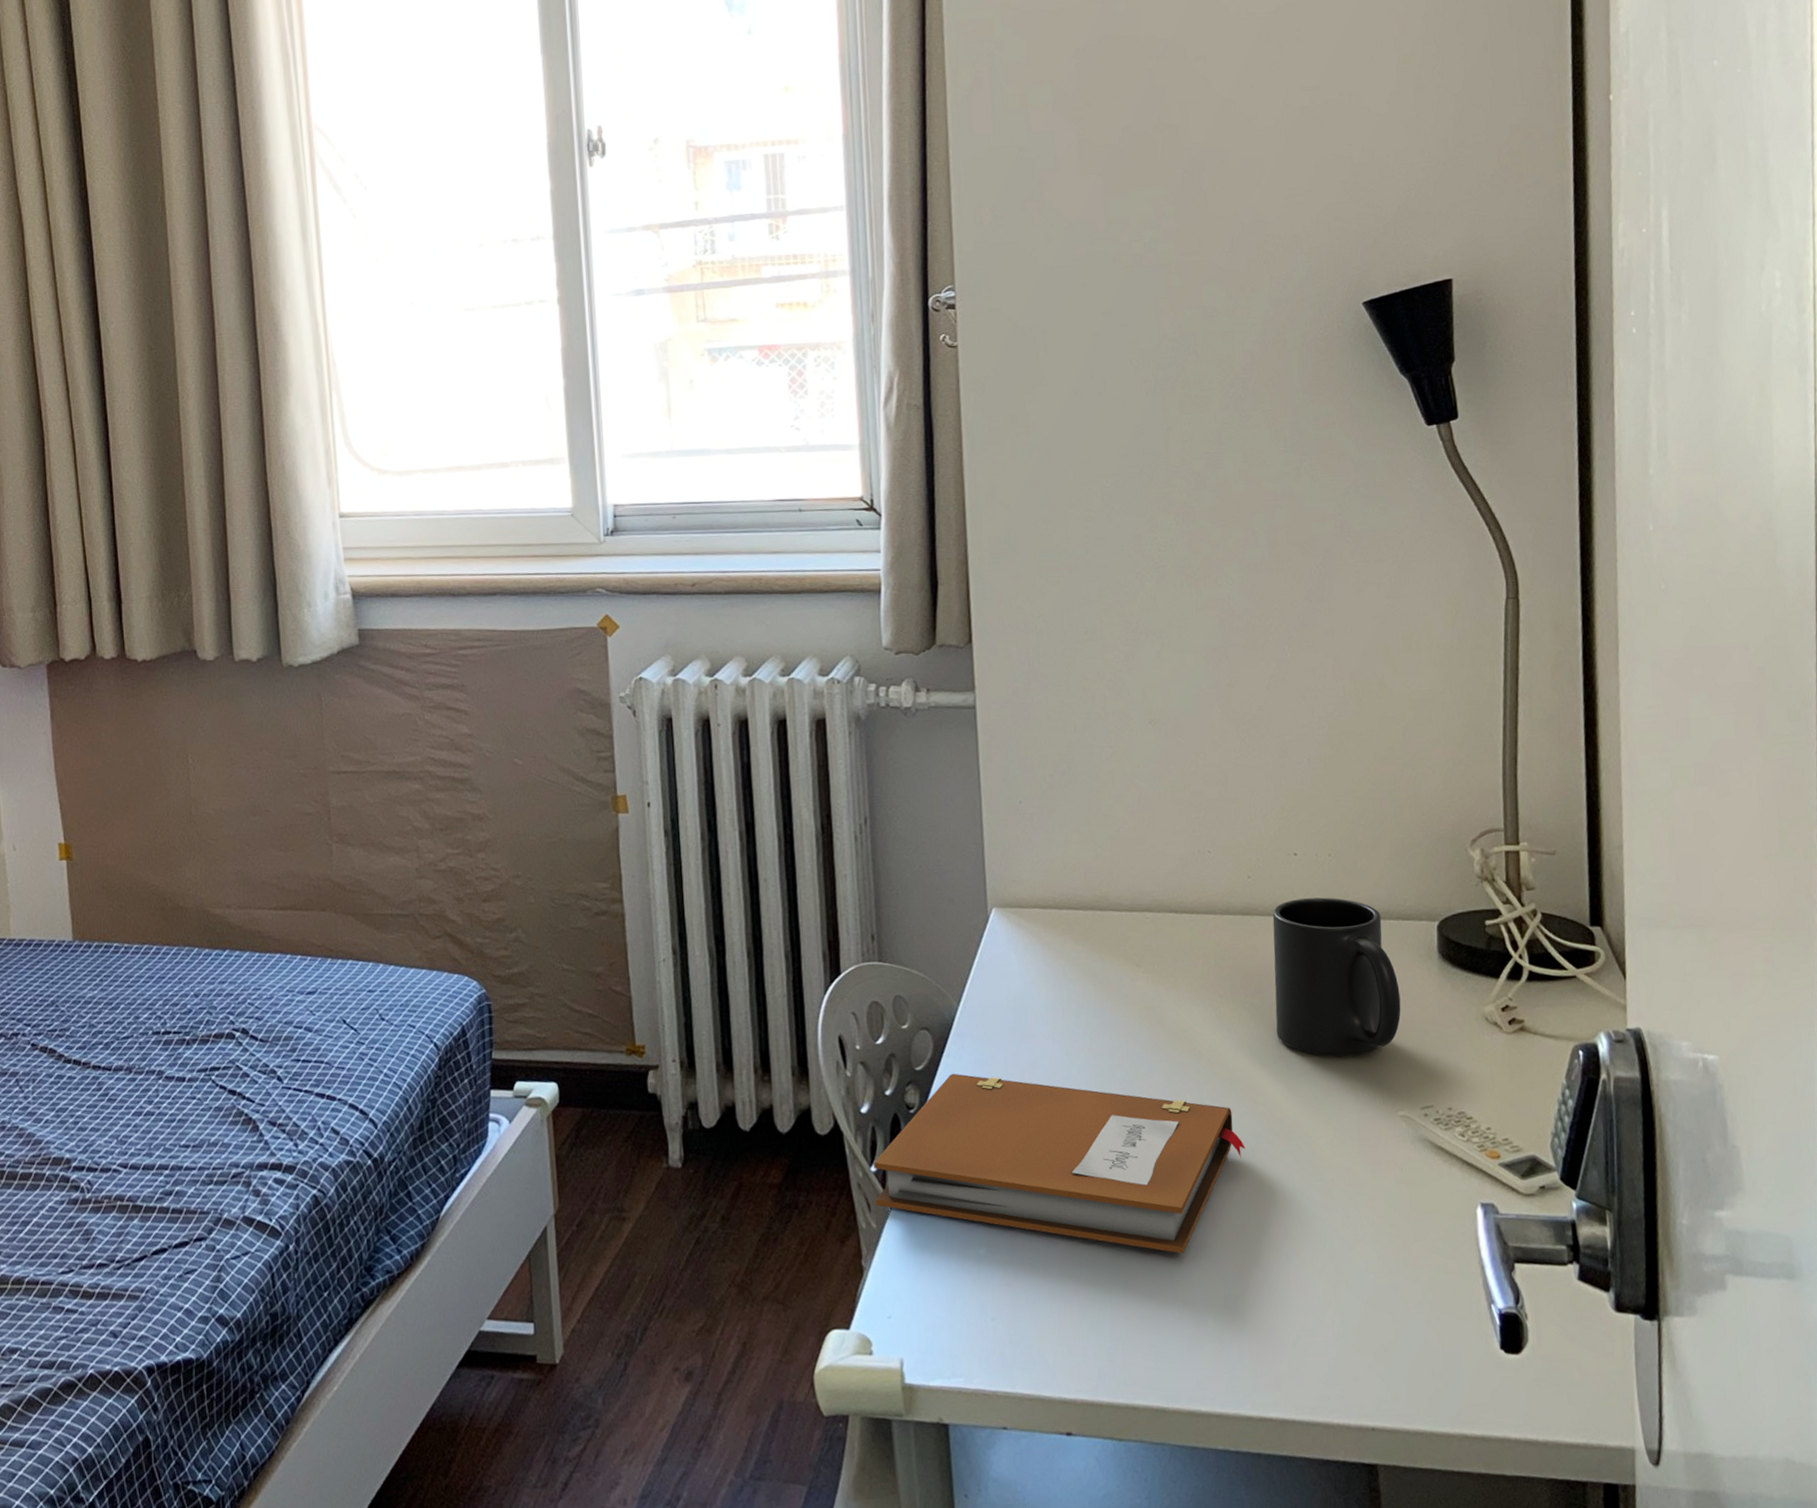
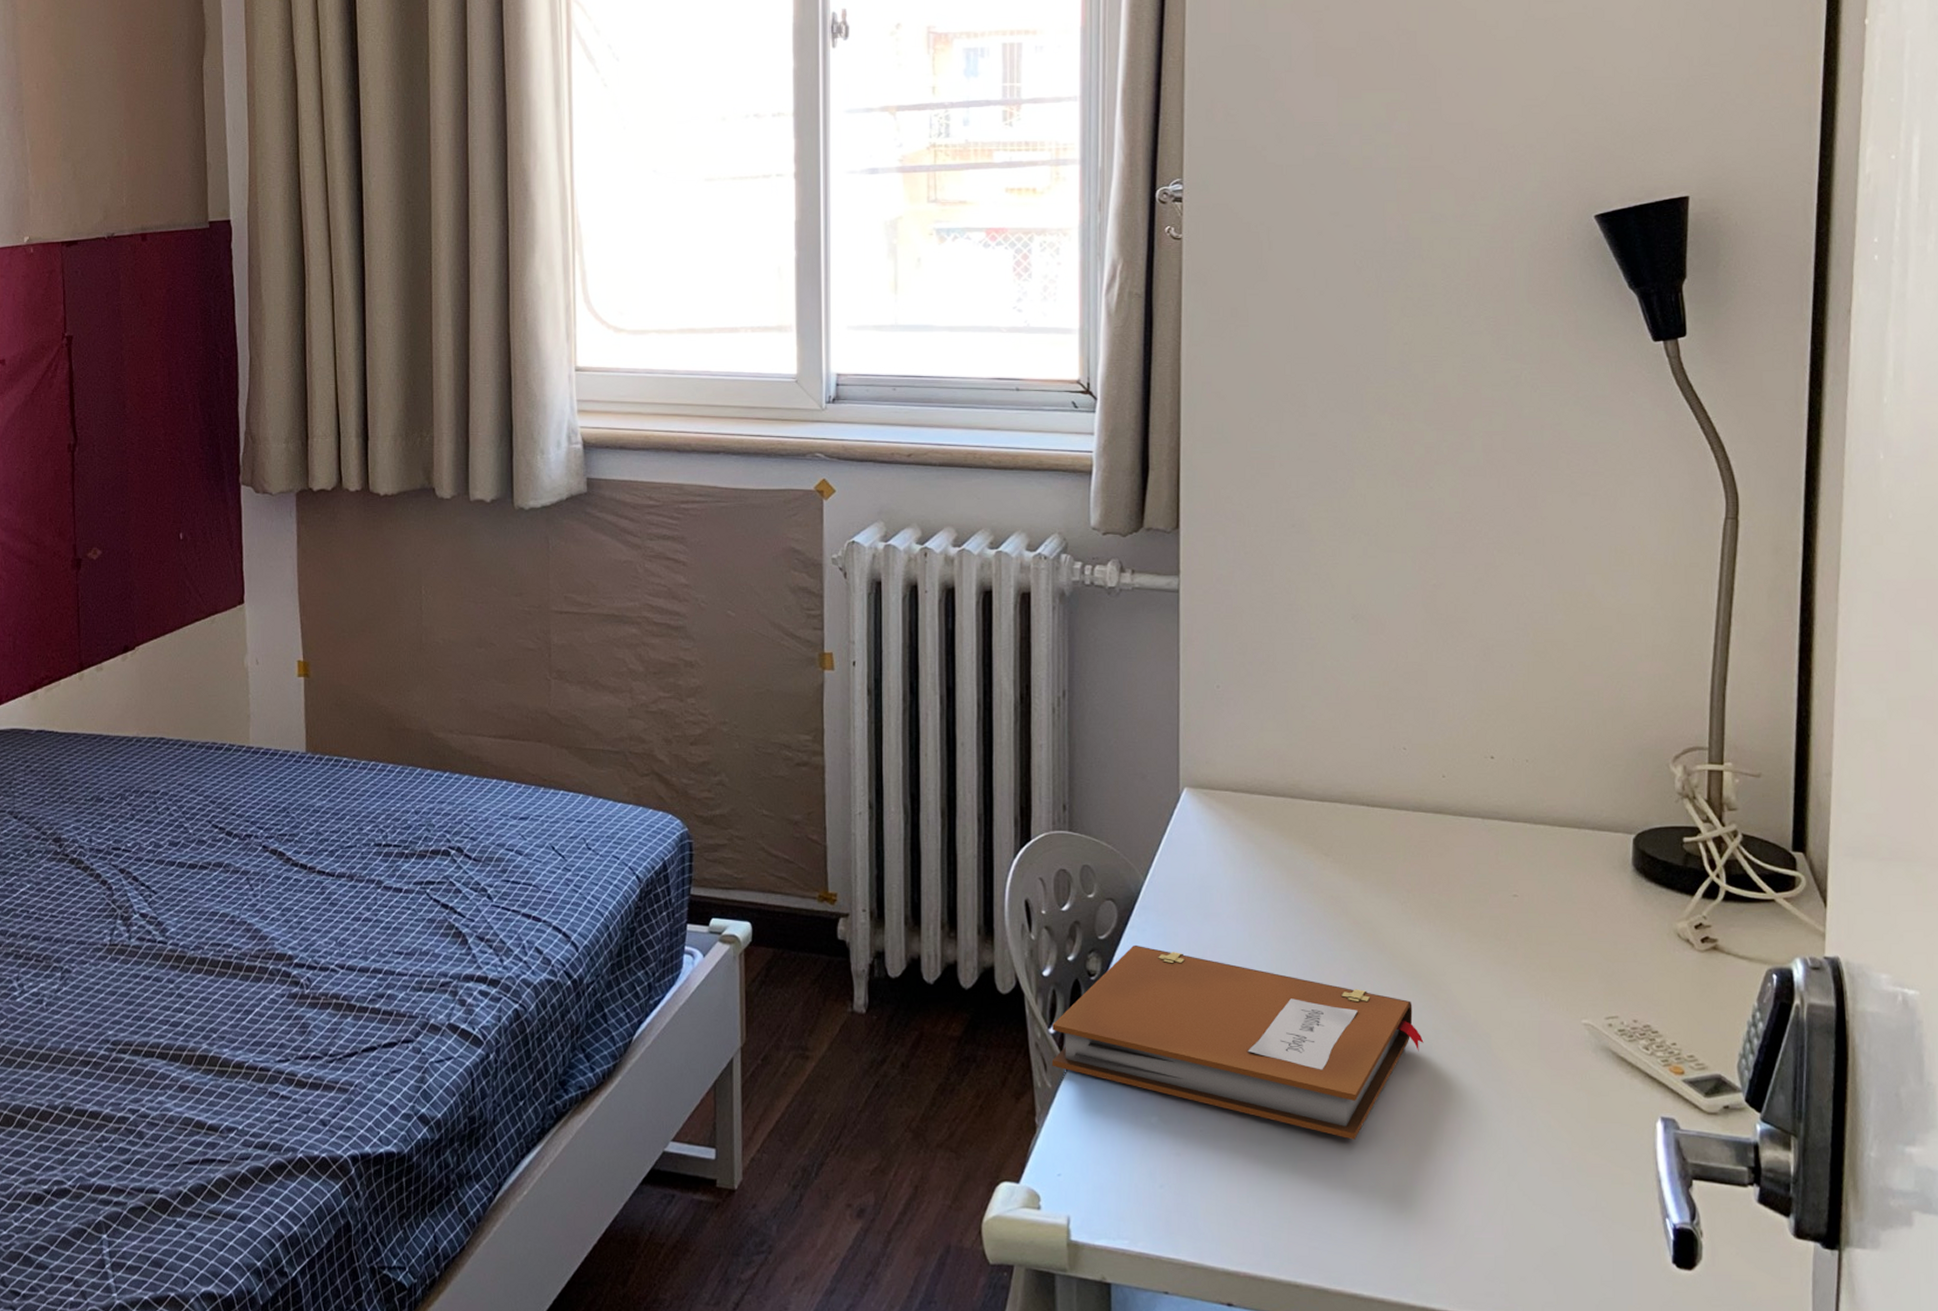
mug: present [1272,897,1401,1057] -> none [1462,802,1591,960]

